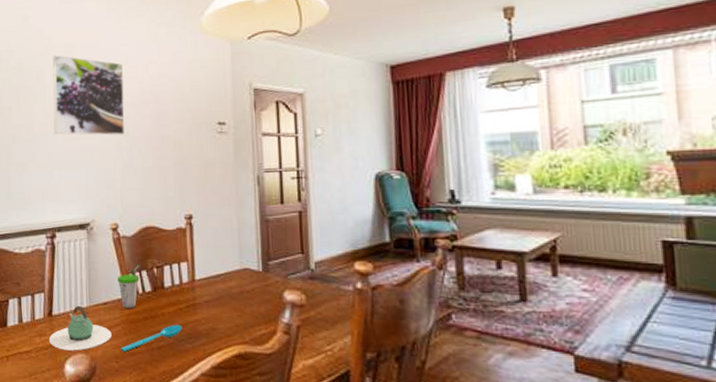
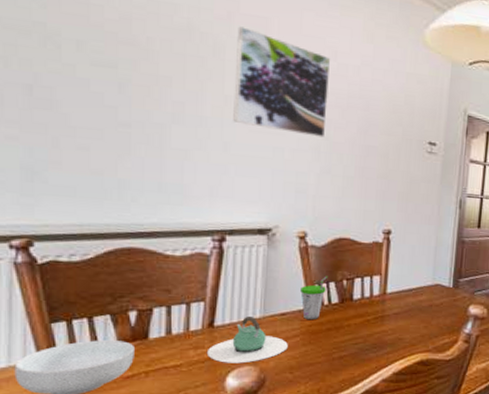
spoon: present [121,324,182,352] -> none [297,335,368,362]

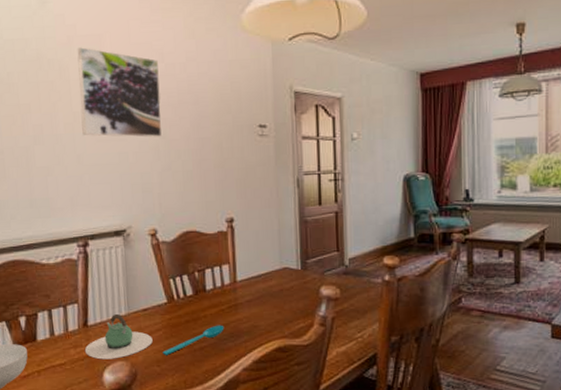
spoon: none [297,335,368,362] -> present [162,325,224,355]
cup: present [300,276,328,320] -> none [157,269,181,314]

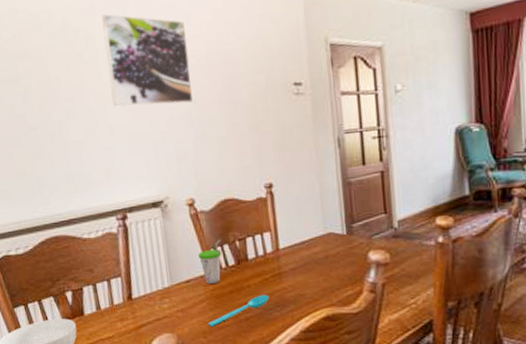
teapot: present [84,313,153,360] -> none [130,286,198,332]
cup: none [157,269,181,314] -> present [198,239,222,285]

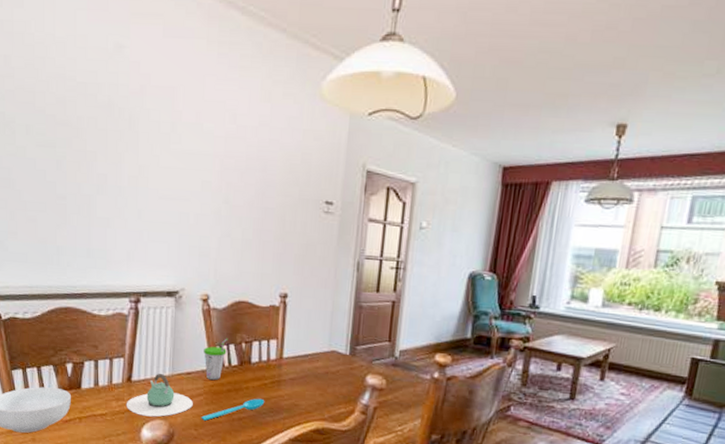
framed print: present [101,14,194,106] -> none [146,98,231,201]
teapot: none [130,286,198,332] -> present [126,373,193,417]

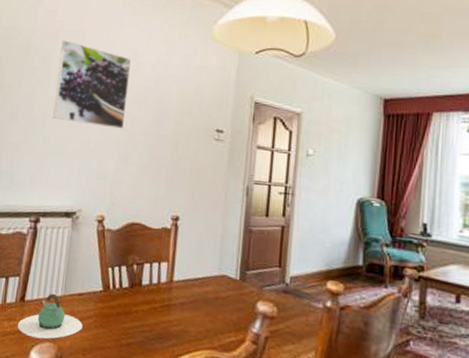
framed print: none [146,98,231,201] -> present [53,40,132,129]
spoon: present [201,398,265,421] -> none [90,322,154,345]
cup: present [204,338,229,381] -> none [96,259,121,303]

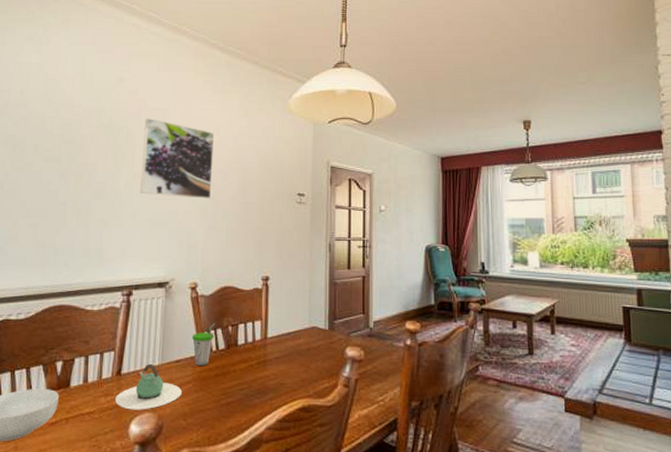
cup: none [96,259,121,303] -> present [192,323,216,367]

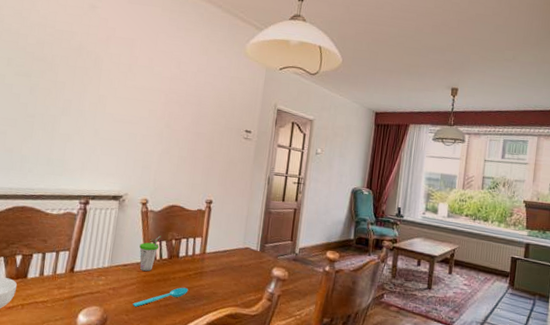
teapot: present [114,363,182,410] -> none [66,264,127,304]
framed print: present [140,118,215,199] -> none [103,46,176,126]
spoon: none [190,380,252,409] -> present [132,287,189,307]

